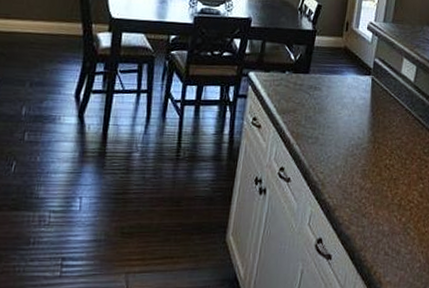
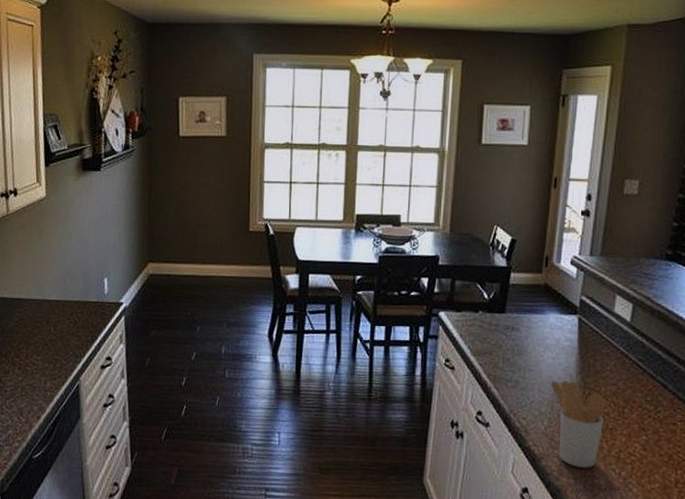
utensil holder: none [346,136,393,216] -> present [551,380,608,468]

